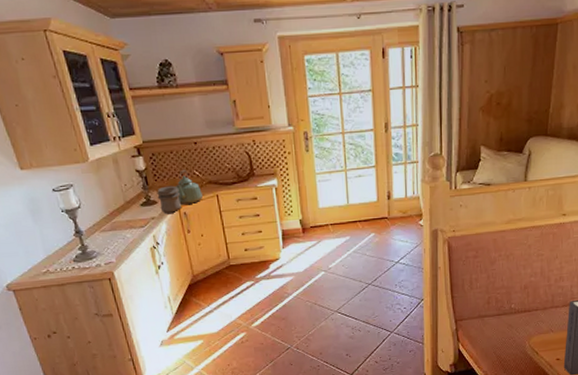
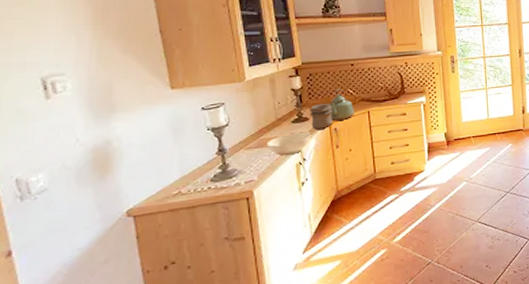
bowl: none [119,215,162,240] -> present [266,132,311,156]

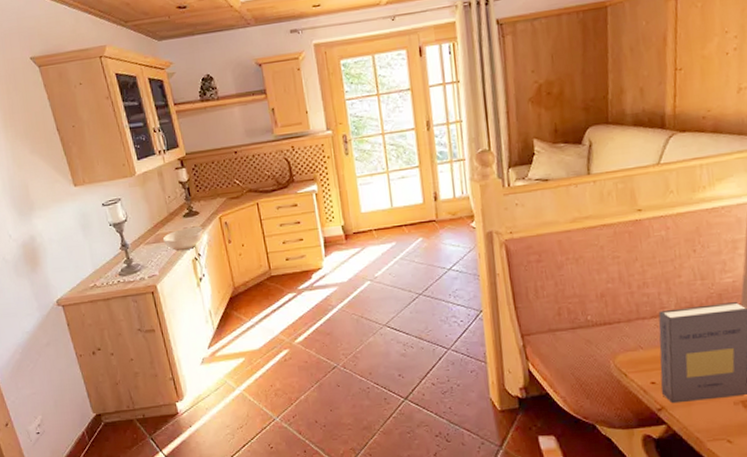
jar: present [310,103,332,130] -> none [199,195,222,224]
kettle: present [328,88,355,122] -> none [216,178,244,215]

